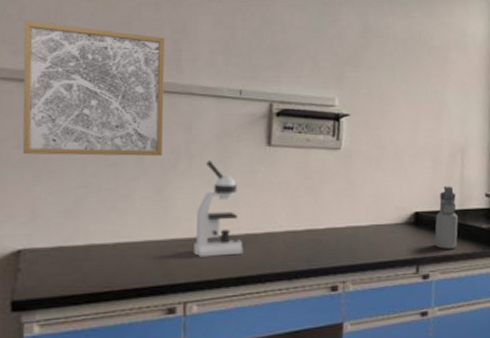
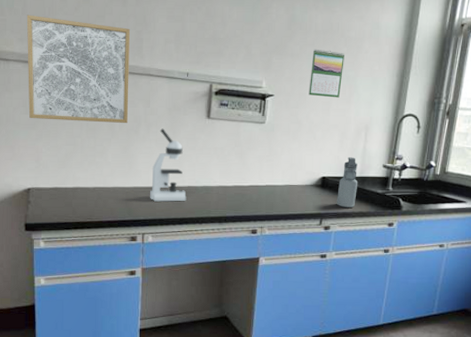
calendar: none [391,59,430,116] -> present [309,49,344,98]

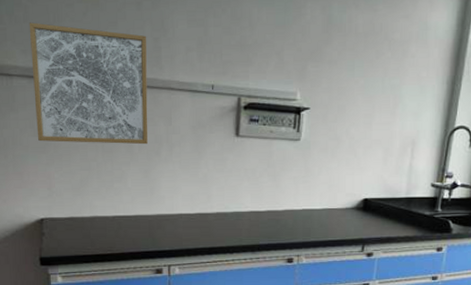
microscope: present [150,128,187,202] -> none [175,149,215,230]
calendar: present [309,49,344,98] -> none [348,54,388,110]
water bottle: present [336,157,358,208] -> none [379,176,404,232]

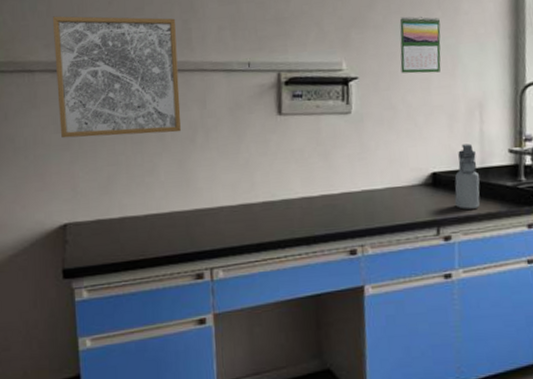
calendar: none [348,54,388,110] -> present [399,16,441,74]
water bottle: none [379,176,404,232] -> present [454,143,480,210]

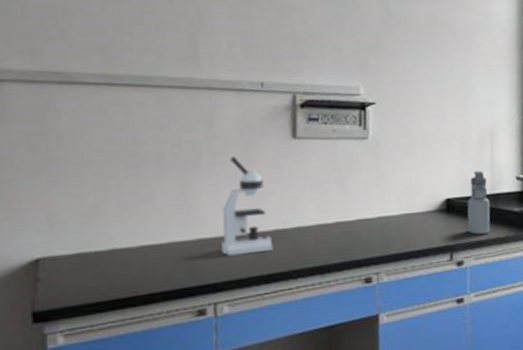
wall art: present [52,16,181,138] -> none [29,19,184,160]
microscope: none [216,133,263,226] -> present [221,156,274,256]
calendar: present [399,16,441,74] -> none [416,45,456,102]

